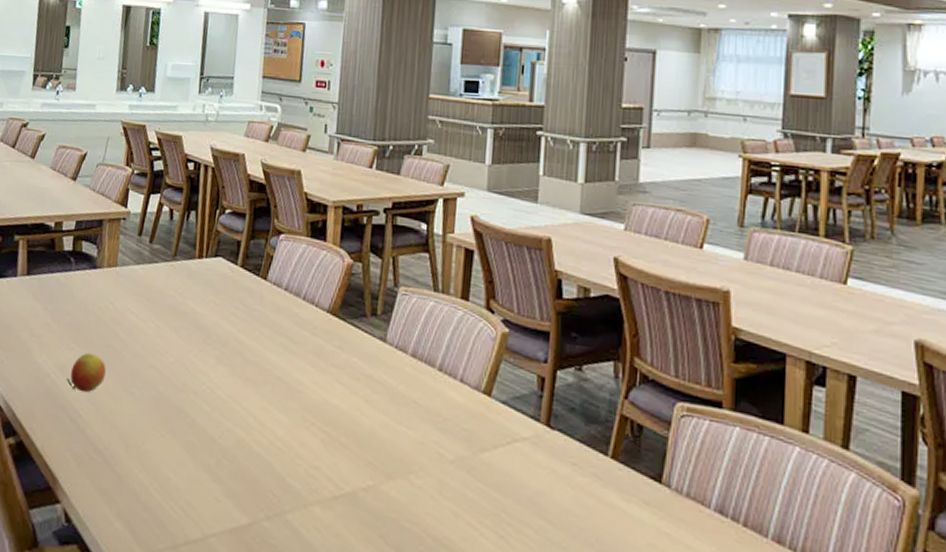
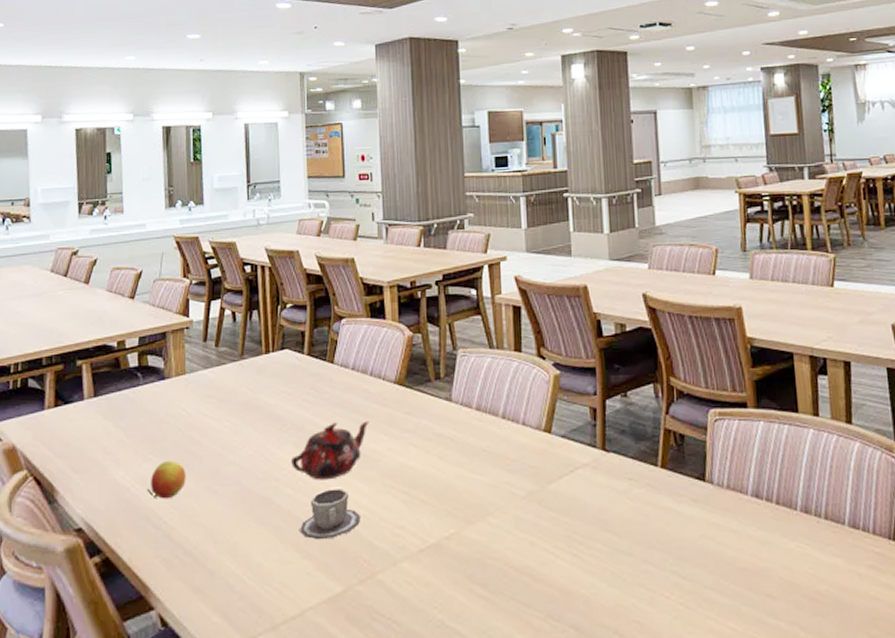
teapot: none [211,343,296,404] -> present [291,421,369,480]
cup: none [212,412,275,466] -> present [300,489,360,540]

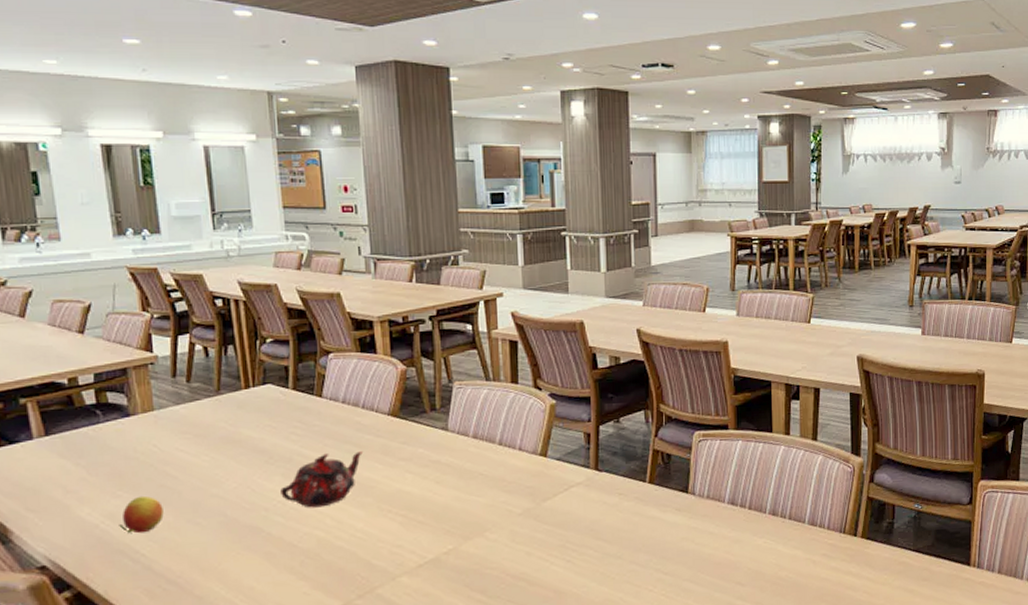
cup: present [300,489,360,540] -> none [293,515,357,563]

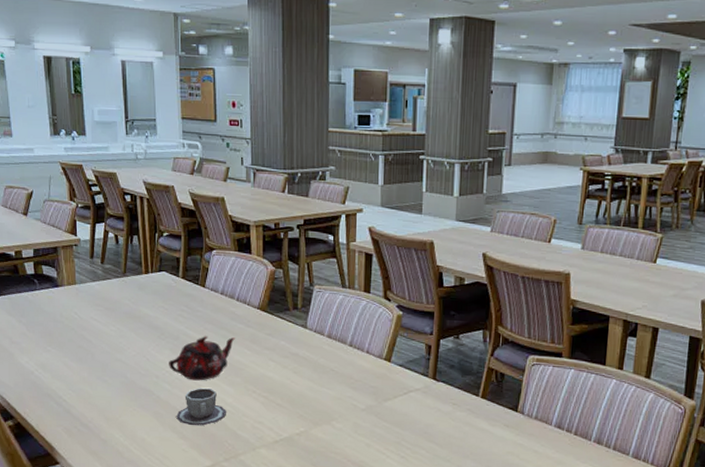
fruit: present [119,496,164,534] -> none [48,353,80,383]
cup: none [293,515,357,563] -> present [176,388,226,426]

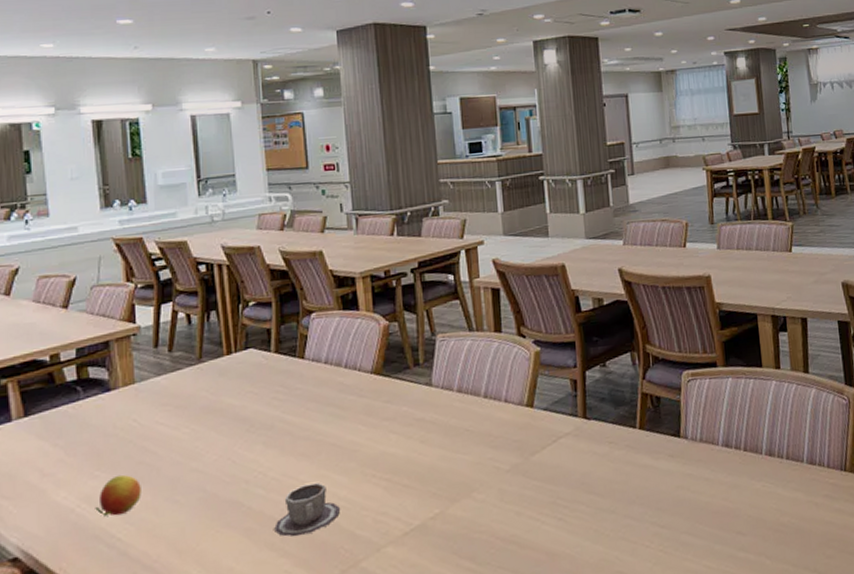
fruit: none [48,353,80,383] -> present [95,474,141,518]
teapot: present [169,336,235,381] -> none [262,413,345,478]

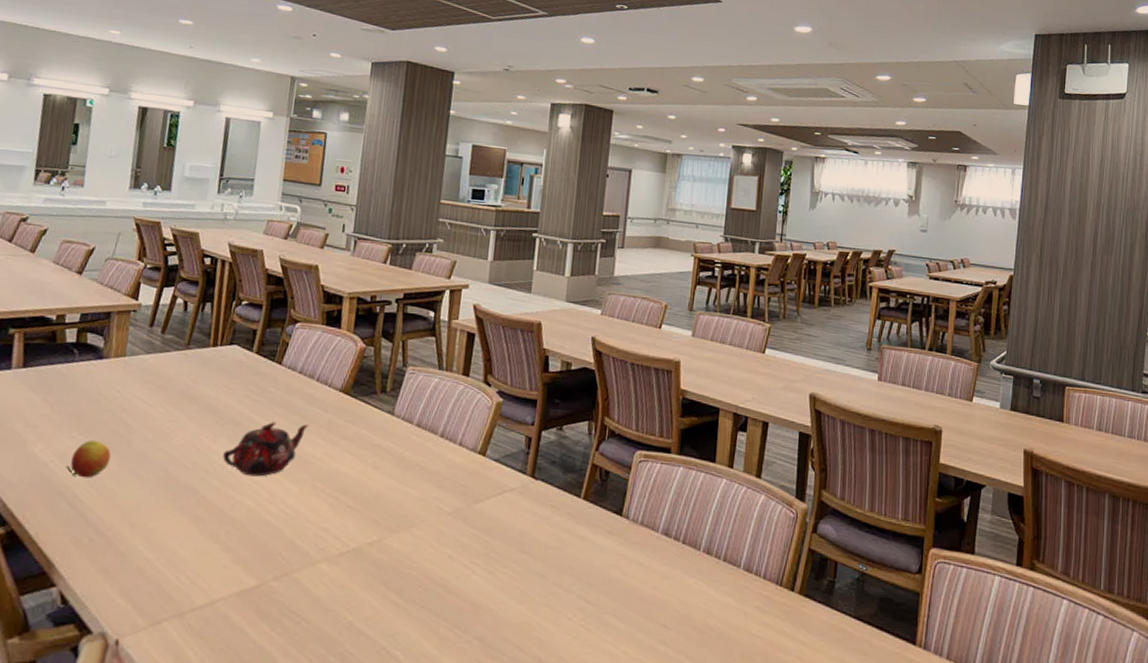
teapot: none [262,413,345,478] -> present [223,422,309,477]
cup: present [274,483,340,537] -> none [221,485,286,534]

